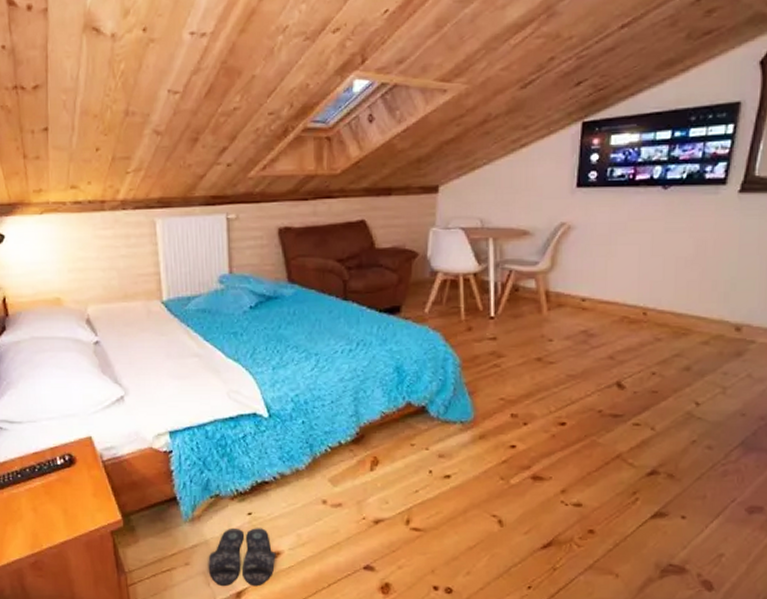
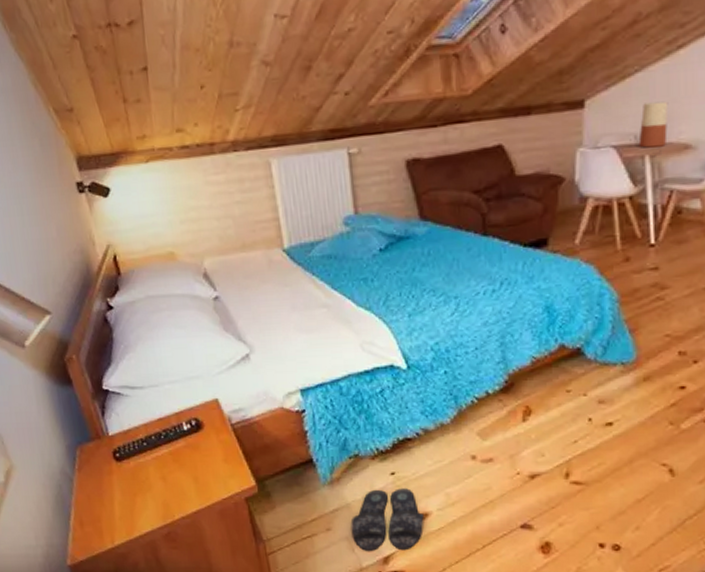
vase: none [484,192,511,232] -> present [638,101,669,148]

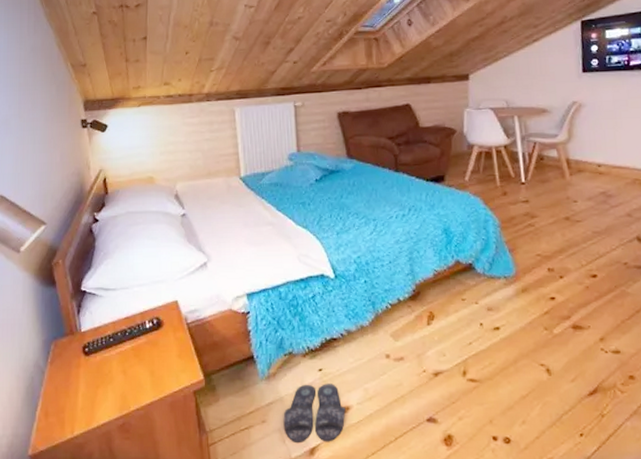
vase: present [638,101,669,148] -> none [509,78,530,111]

